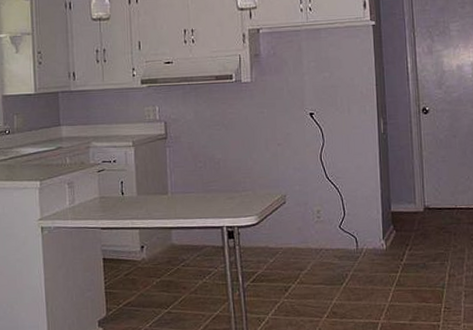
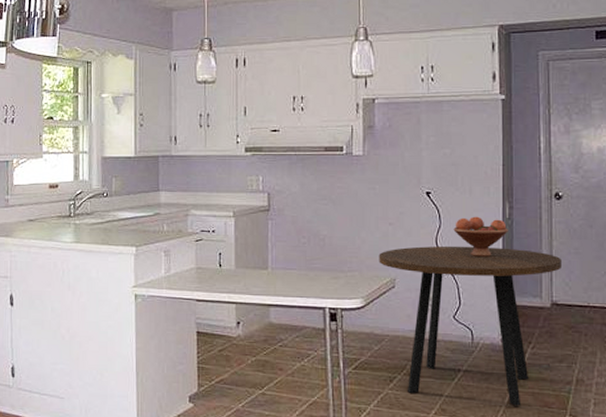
dining table: none [269,160,431,304] -> present [379,245,561,406]
fruit bowl: none [335,133,384,171] -> present [453,216,508,258]

